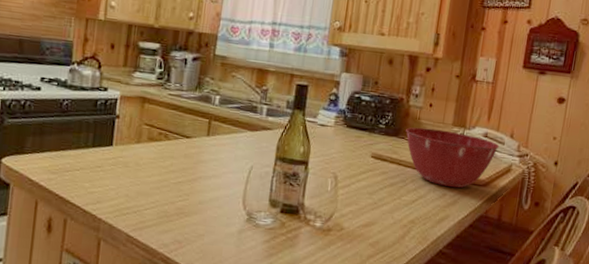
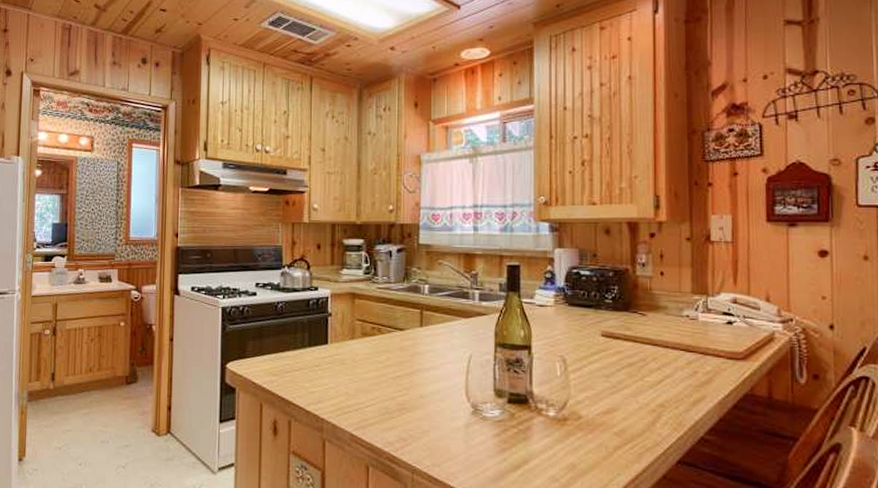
mixing bowl: present [406,127,500,188] -> none [637,299,755,364]

